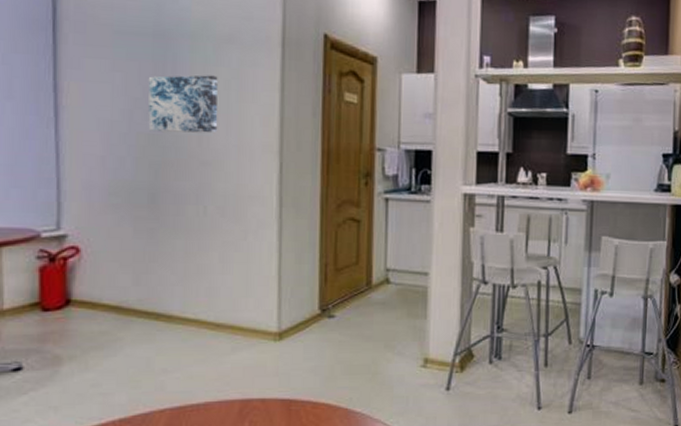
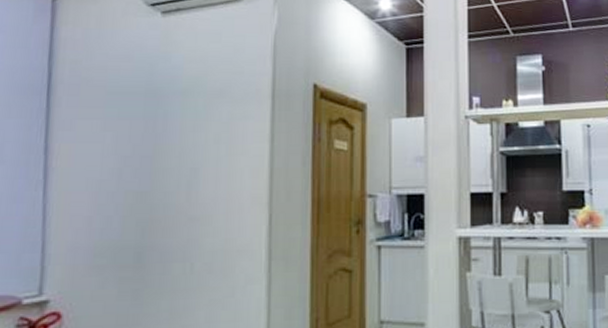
wall art: present [148,75,218,133] -> none [136,130,208,190]

